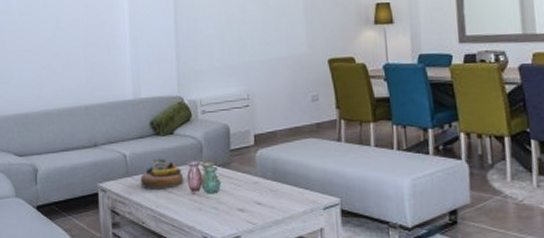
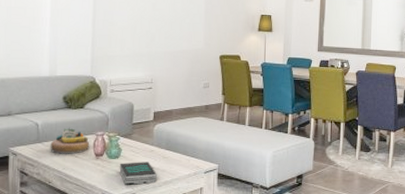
book: none [219,196,265,225] -> present [119,162,157,185]

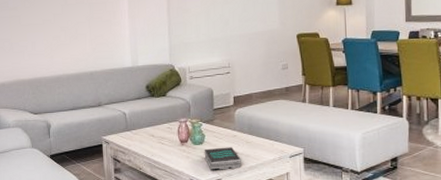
decorative bowl: present [50,127,90,154] -> none [138,115,175,141]

